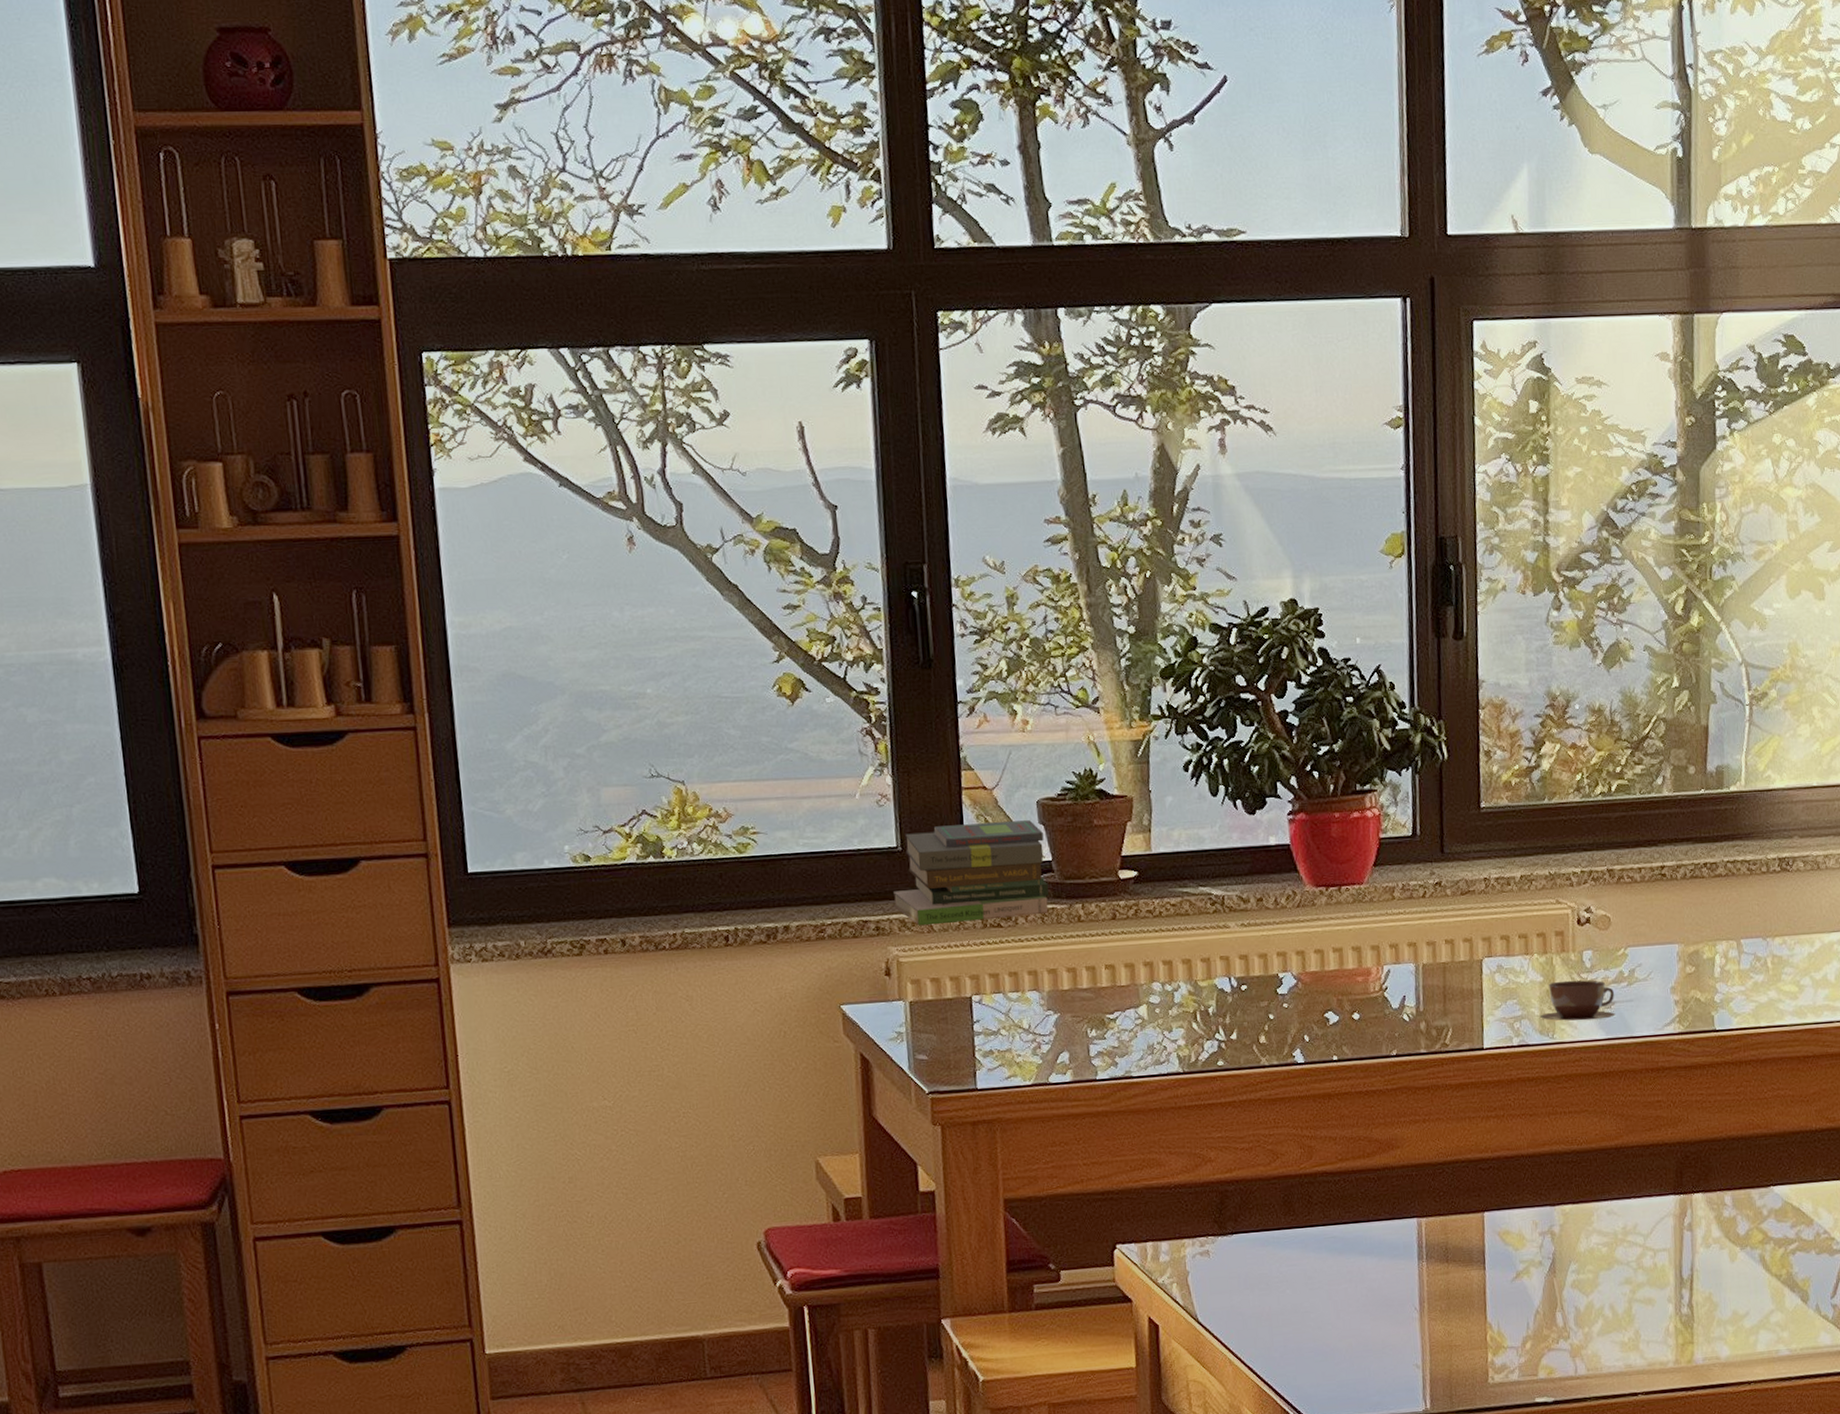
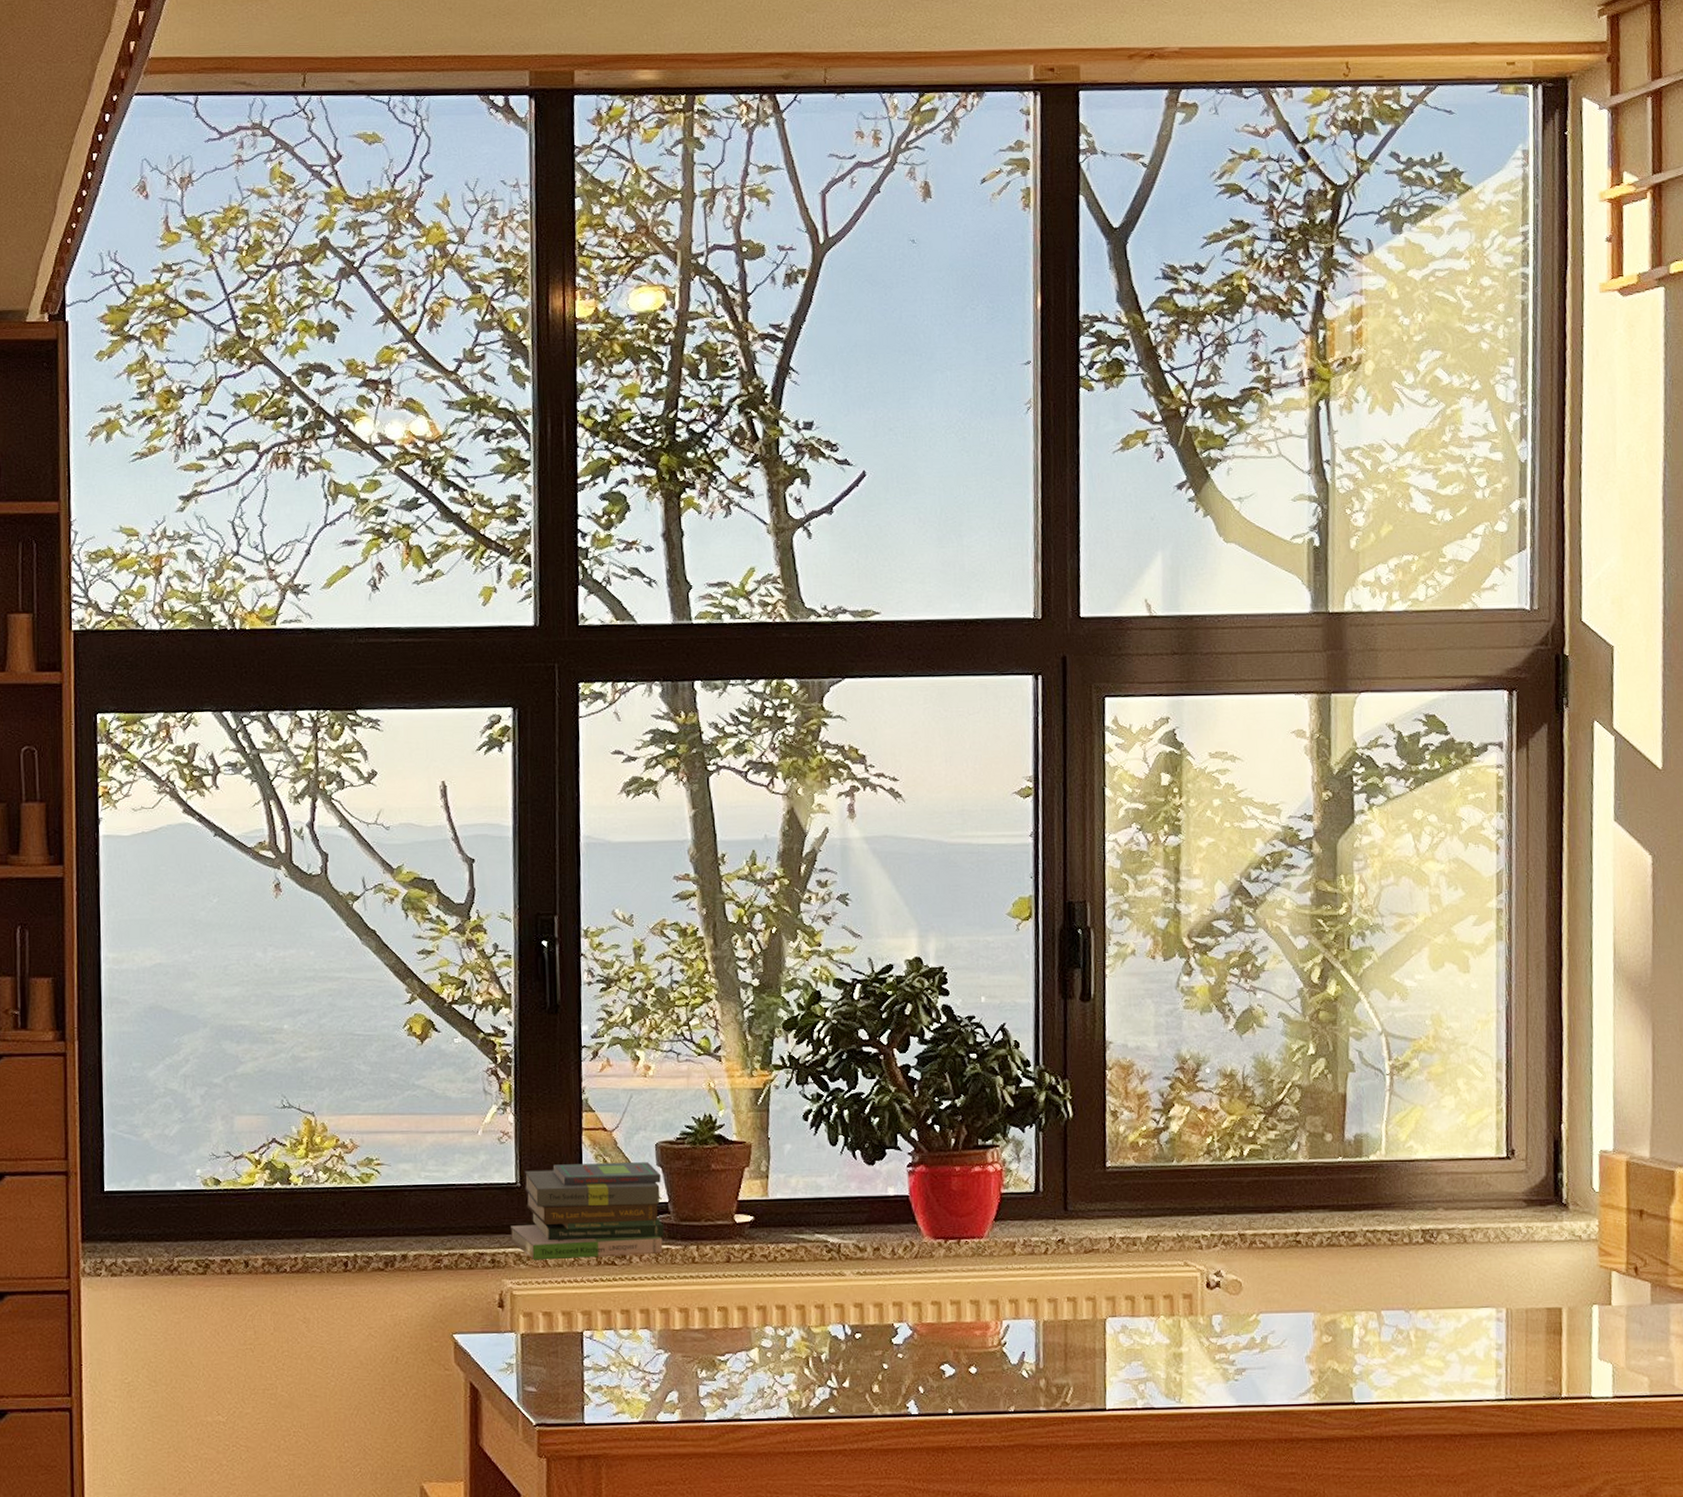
teacup: present [1539,980,1616,1022] -> none [1165,1344,1247,1386]

